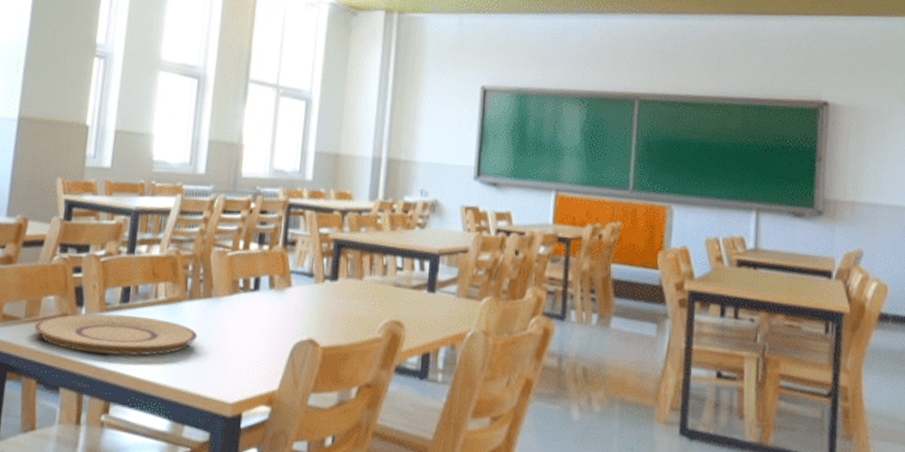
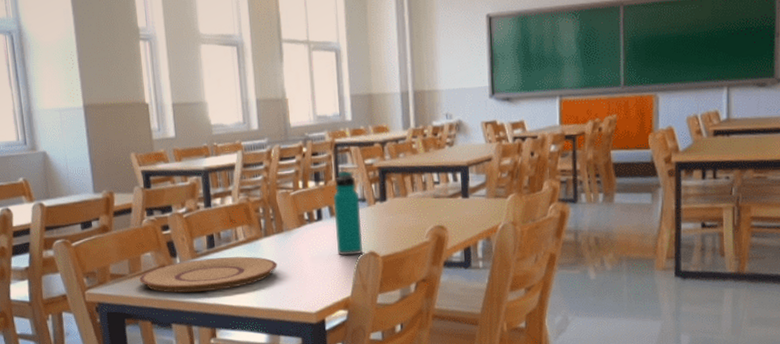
water bottle: none [271,236,306,340] -> present [333,170,362,256]

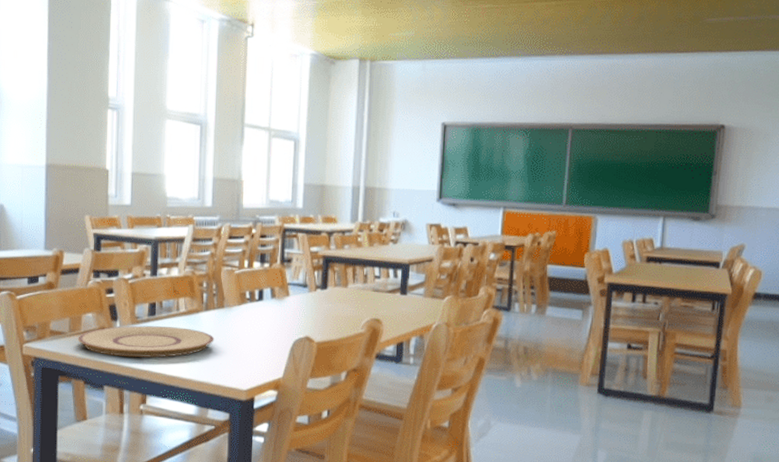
water bottle: present [333,170,362,256] -> none [274,255,301,338]

